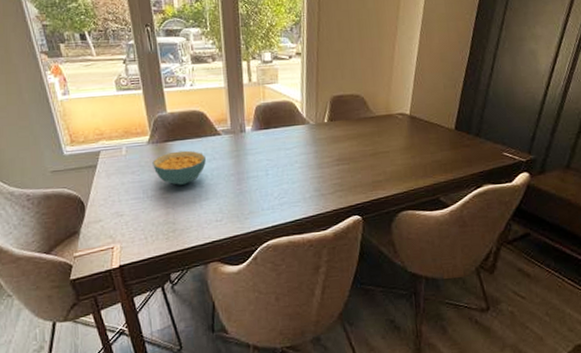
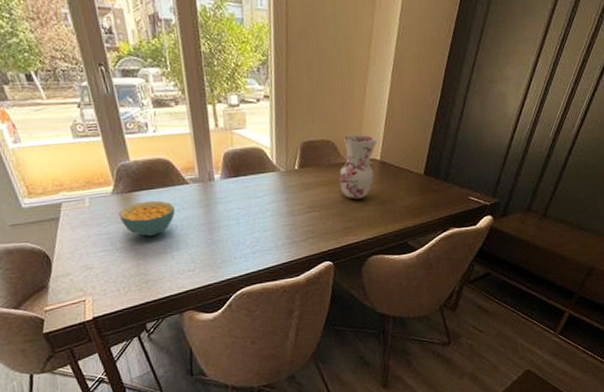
vase: none [368,90,407,153] -> present [339,135,378,200]

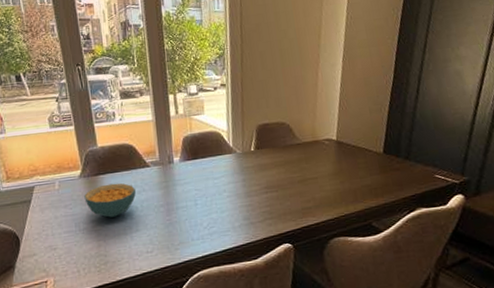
vase: present [339,135,378,200] -> none [295,116,333,180]

